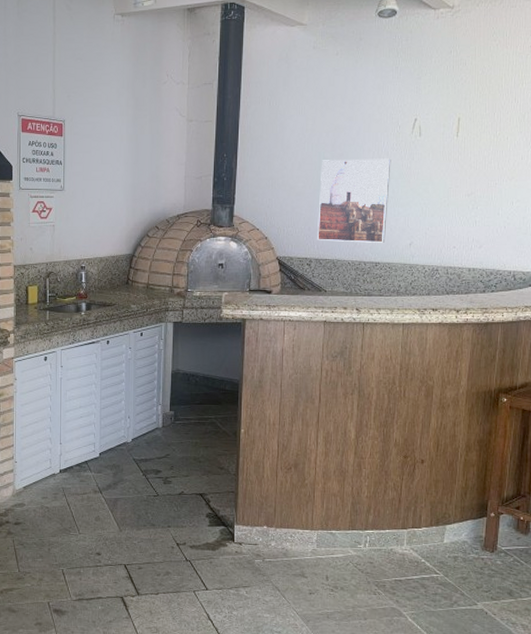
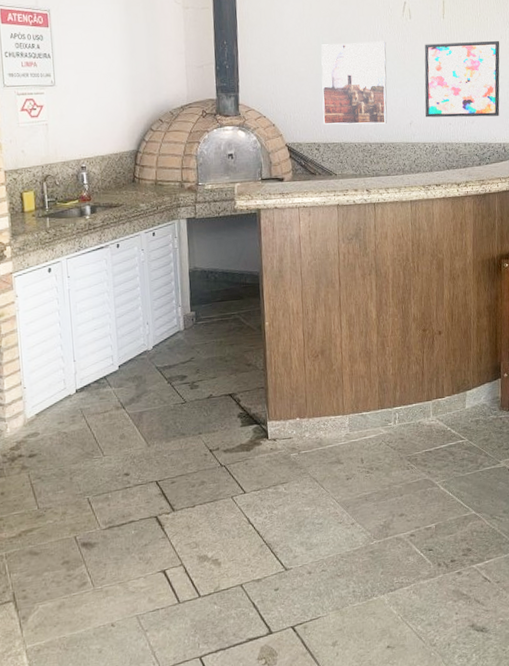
wall art: none [426,161,520,242] -> present [424,40,500,118]

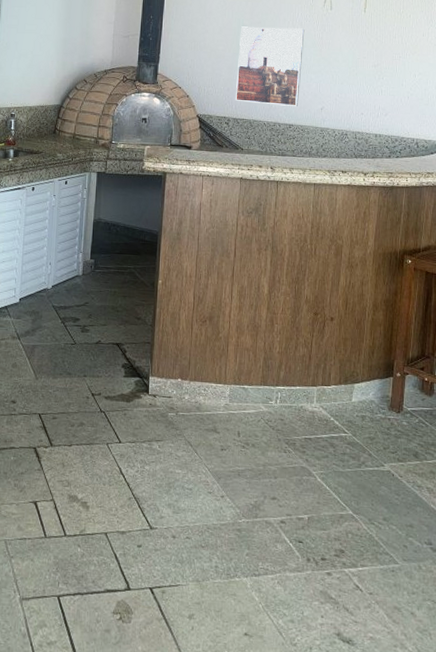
wall art: present [424,40,500,118] -> none [337,35,422,111]

